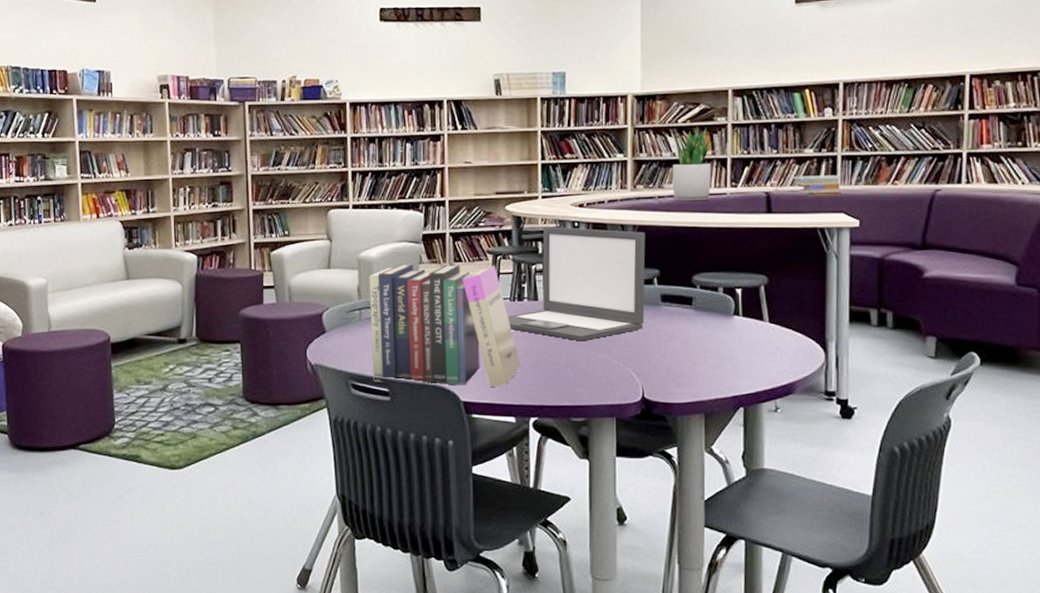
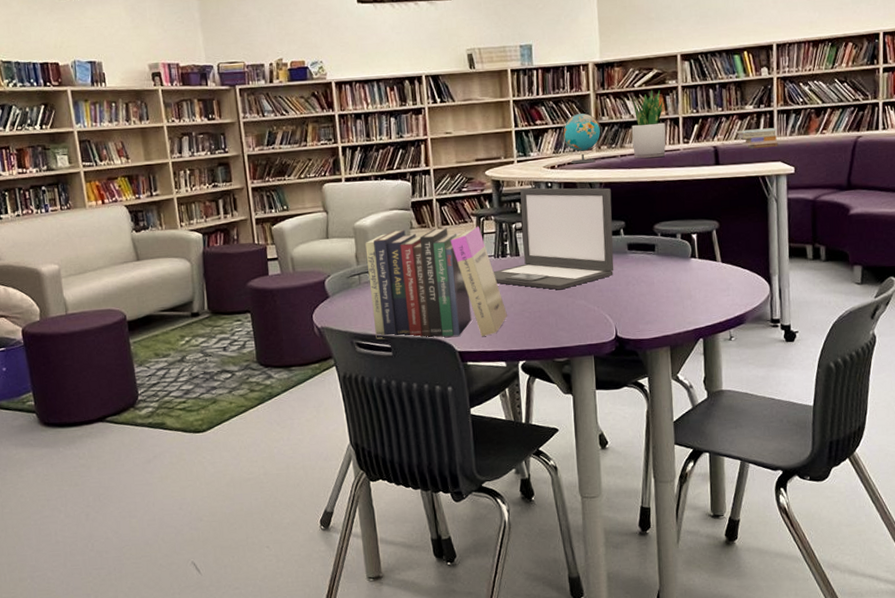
globe: none [591,149,640,203] -> present [560,113,604,164]

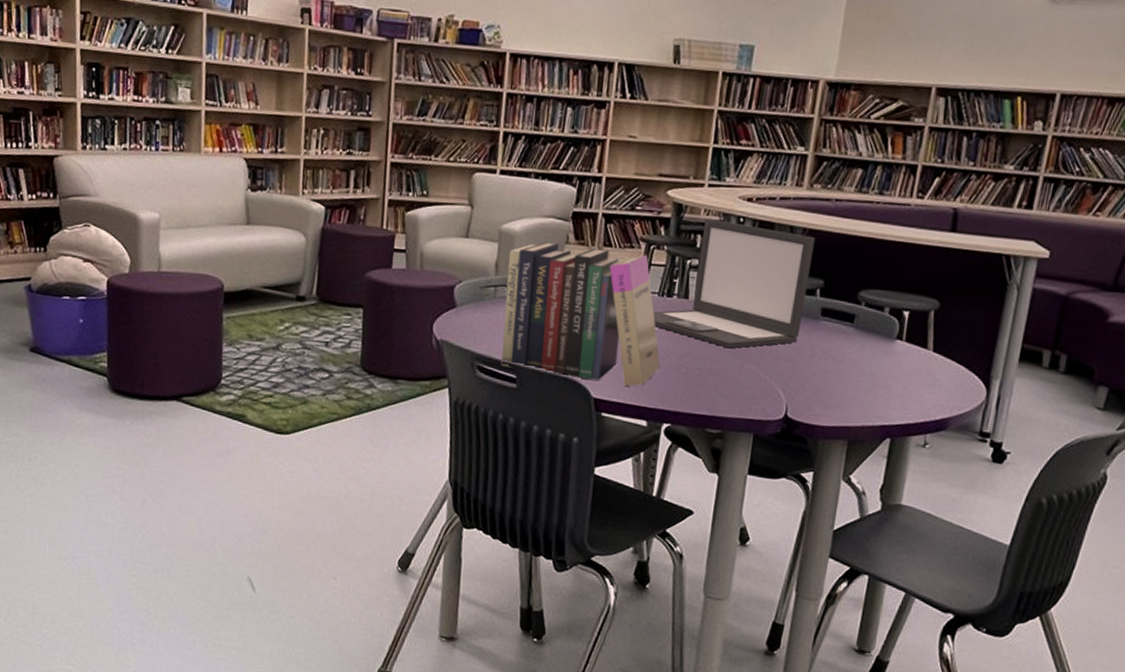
globe: present [560,113,604,164] -> none [766,140,821,203]
planter: present [631,90,666,159] -> none [852,126,903,210]
books: present [736,127,778,149] -> none [985,193,1039,222]

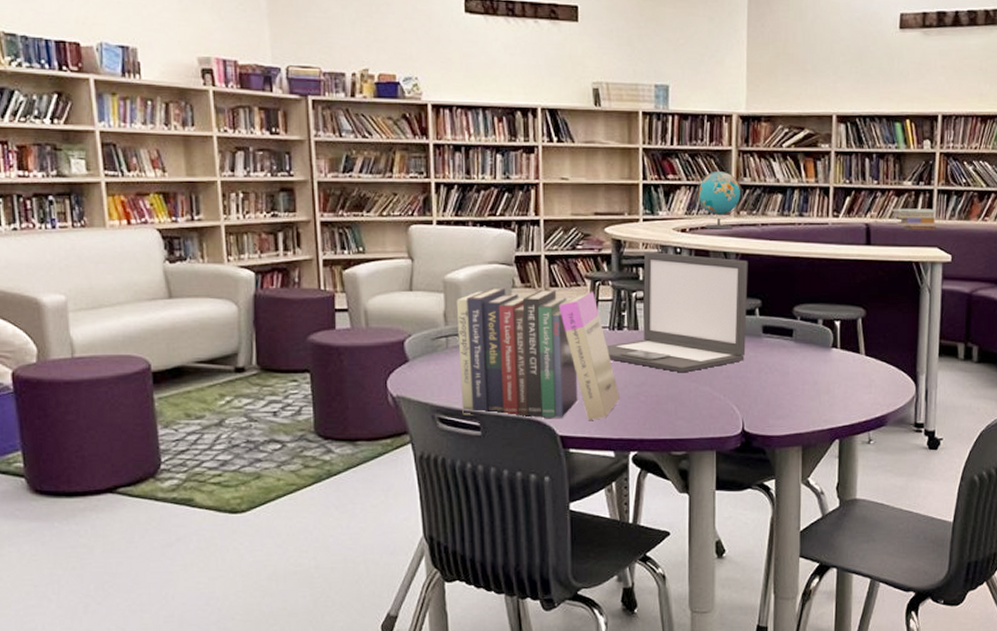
globe: none [766,140,821,203] -> present [694,171,744,230]
books: none [985,193,1039,222] -> present [891,208,936,231]

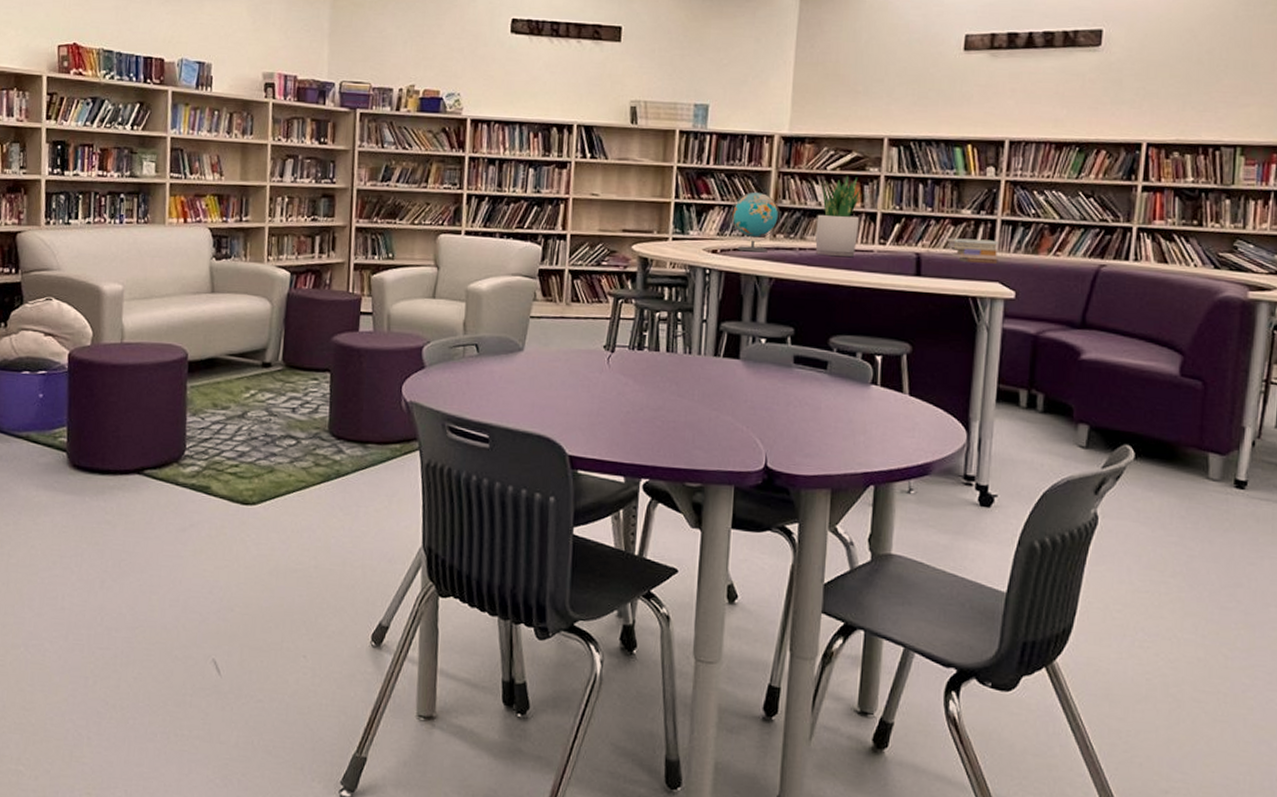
books: present [456,287,619,420] -> none [472,299,635,442]
laptop: present [606,252,748,373] -> none [624,271,782,400]
planter: none [776,153,815,231] -> present [815,176,861,257]

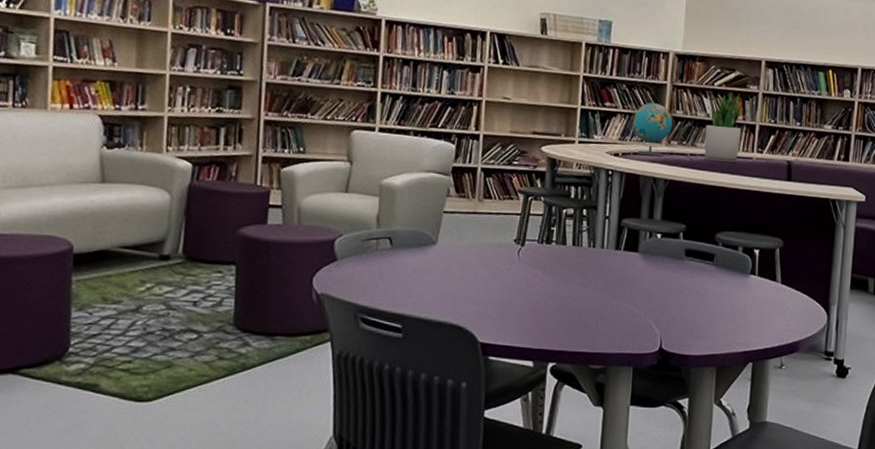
books: present [946,237,999,264] -> none [812,148,853,172]

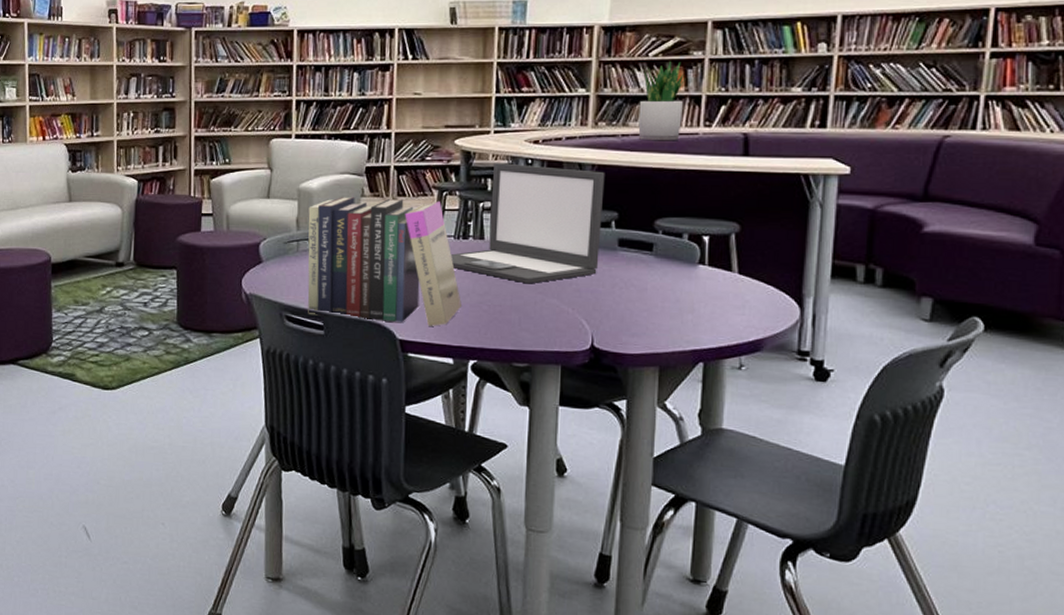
books: none [385,195,543,329] -> present [307,196,461,326]
laptop: none [533,172,676,289] -> present [450,163,605,284]
globe: present [629,102,676,157] -> none [549,83,604,141]

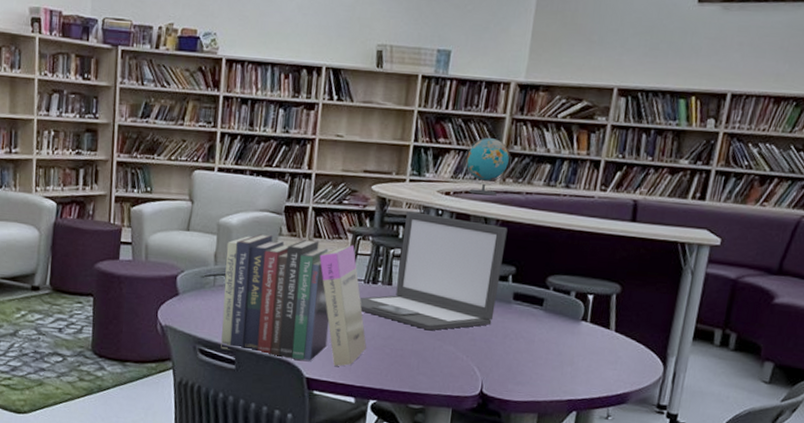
globe: none [549,83,604,141] -> present [462,138,512,196]
planter: present [638,61,685,141] -> none [541,124,588,202]

